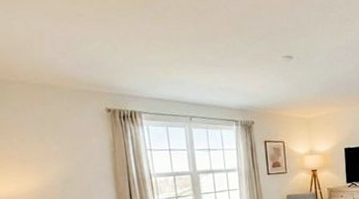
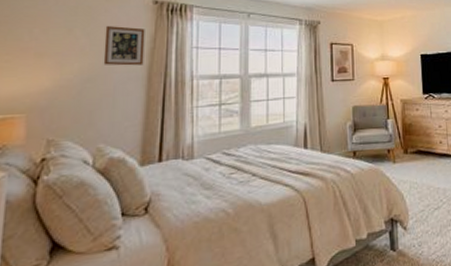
picture frame: none [71,133,109,168] -> present [103,26,145,66]

